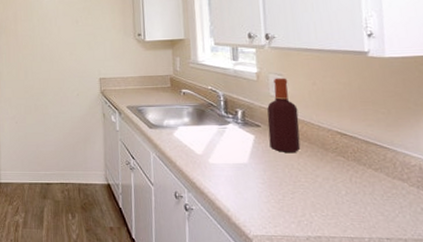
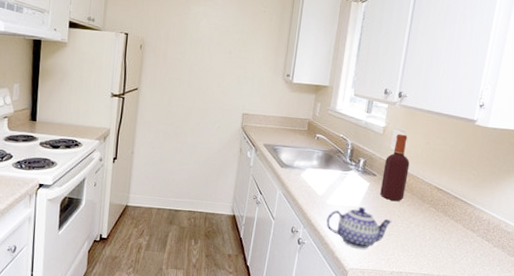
teapot: none [212,163,293,212] -> present [326,207,392,249]

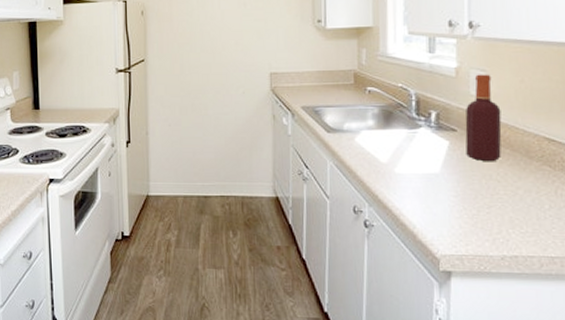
teapot: present [326,207,392,249] -> none [398,173,490,228]

